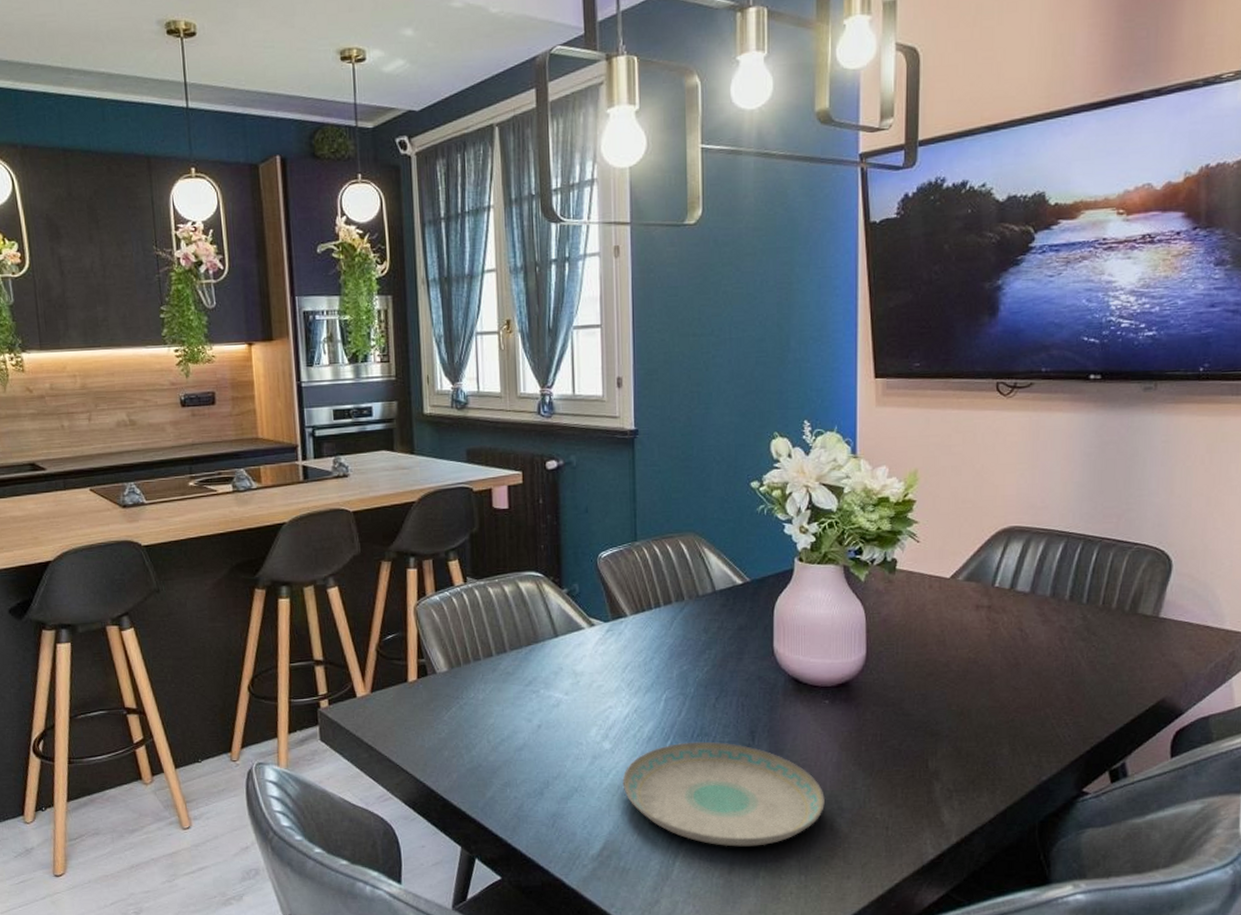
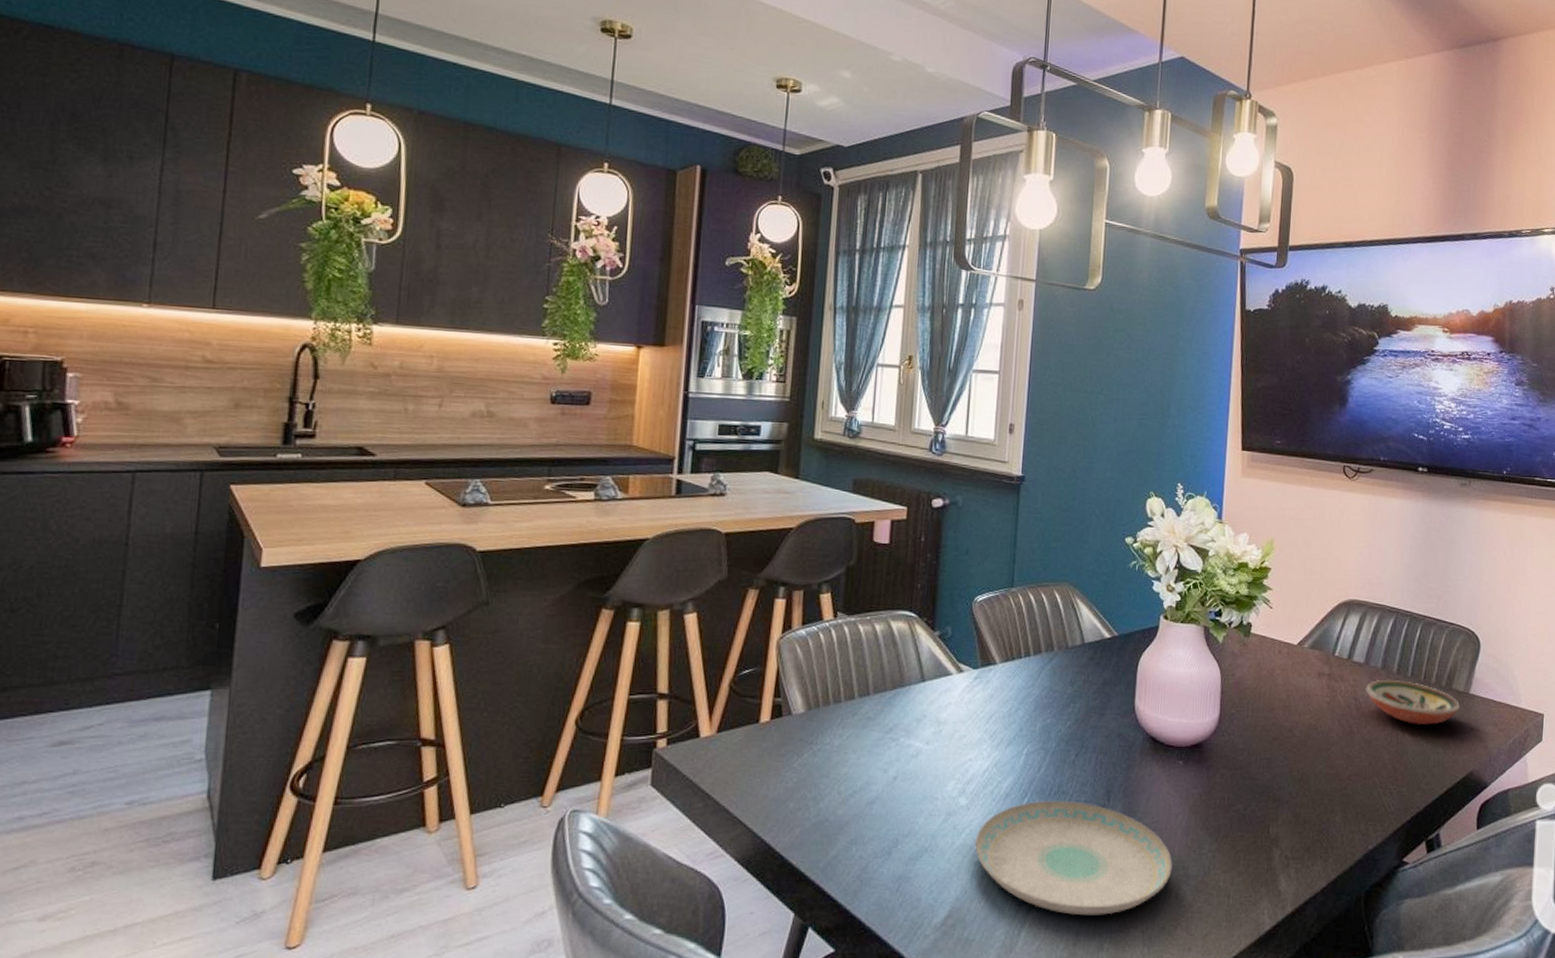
decorative bowl: none [1032,607,1148,654] -> present [1365,679,1460,726]

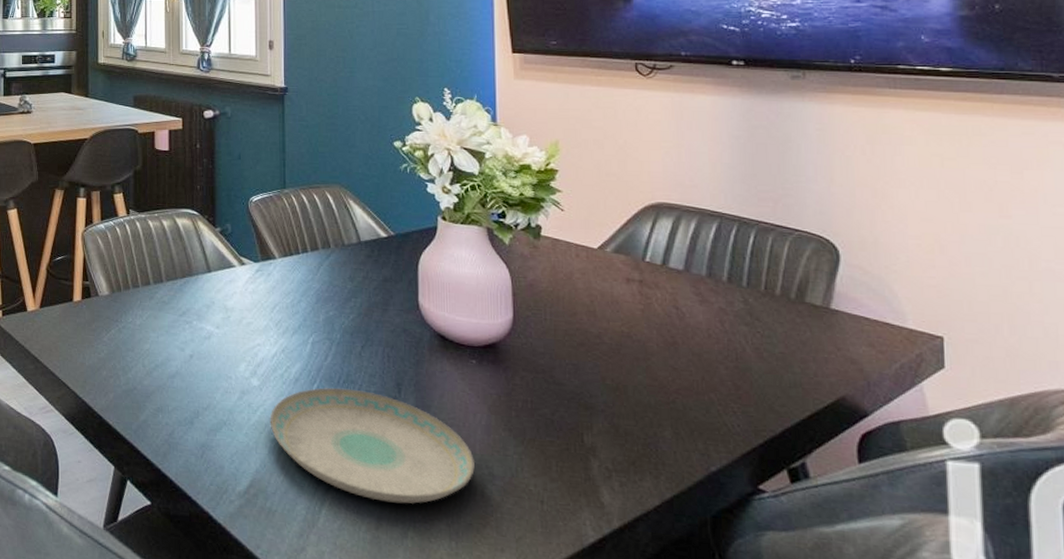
decorative bowl: present [1365,679,1460,726] -> none [688,289,819,341]

